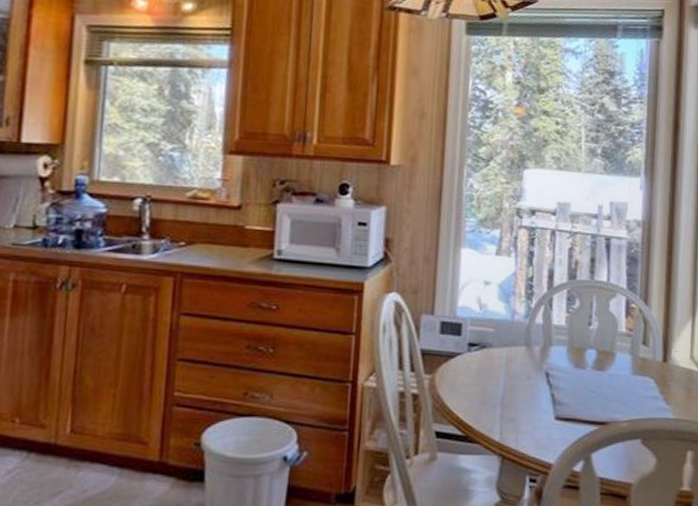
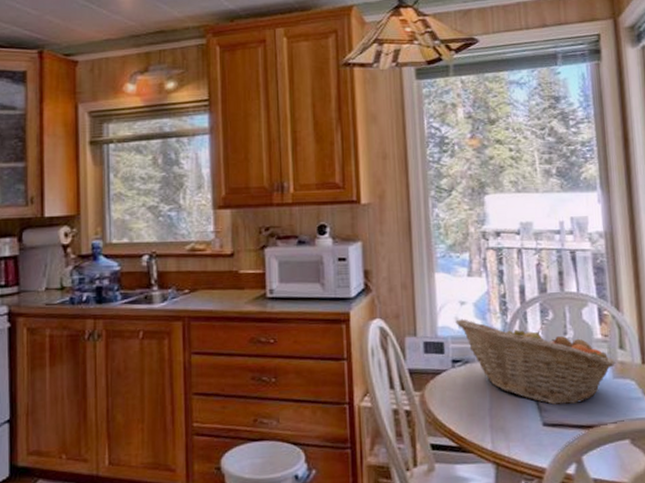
fruit basket: none [477,300,638,399] -> present [455,319,616,405]

